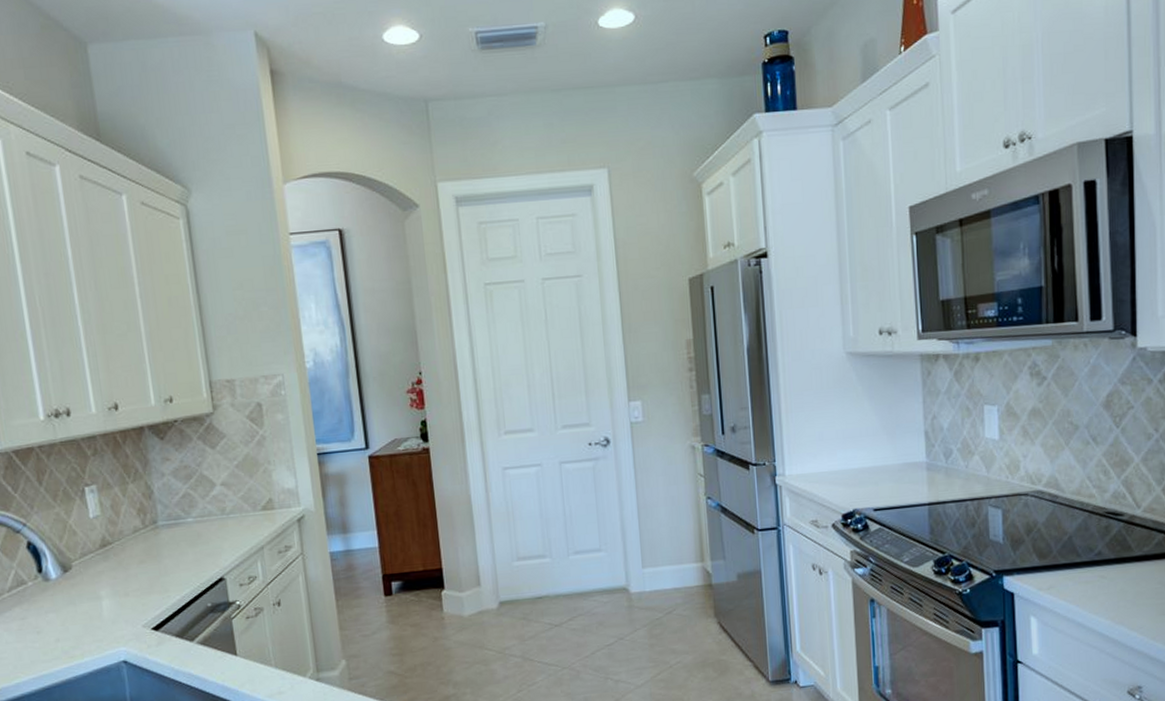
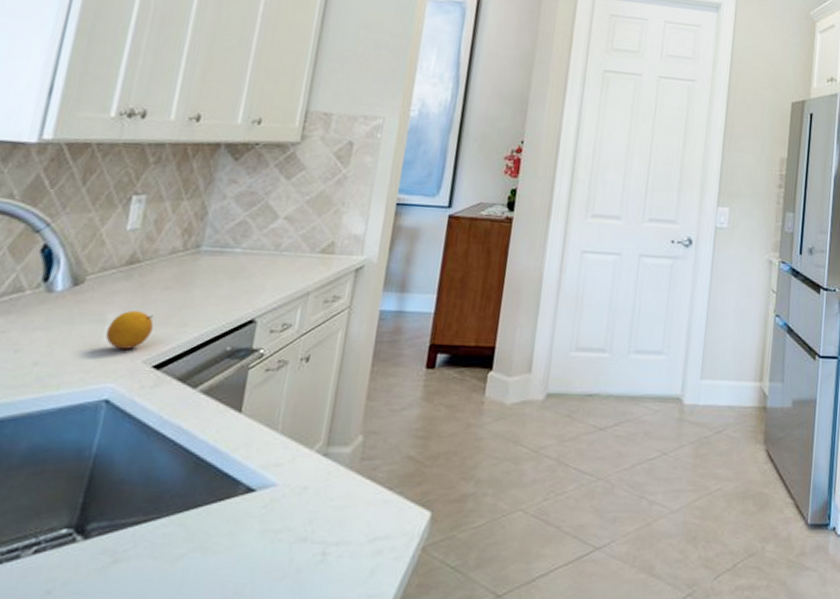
fruit: none [103,585,141,619] -> present [105,311,154,349]

